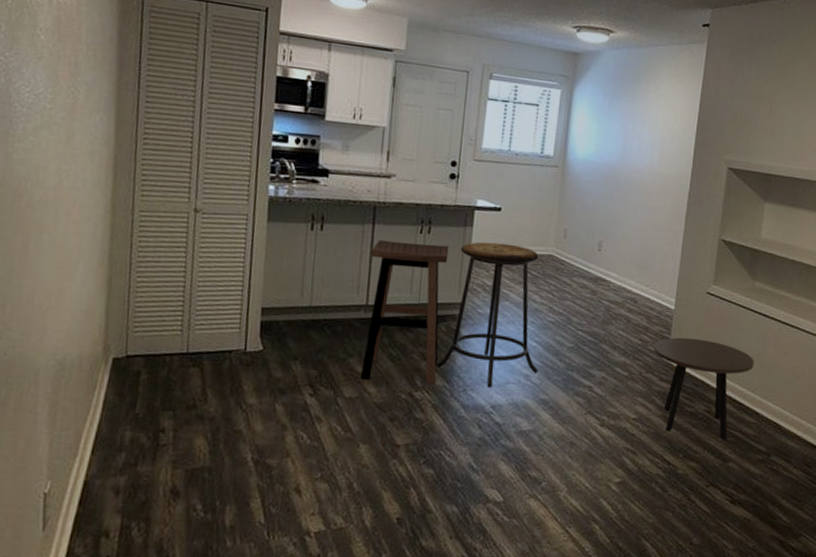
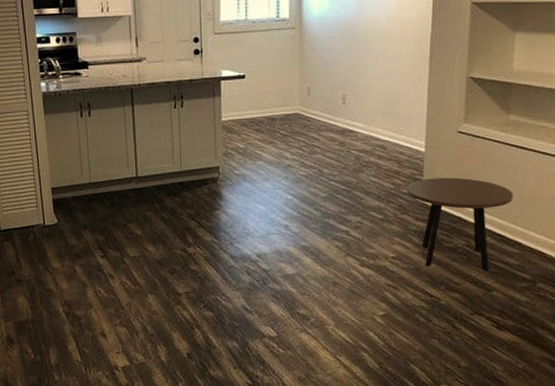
bar stool: present [360,240,449,384] -> none [134,116,205,240]
bar stool: present [436,242,539,389] -> none [204,108,296,240]

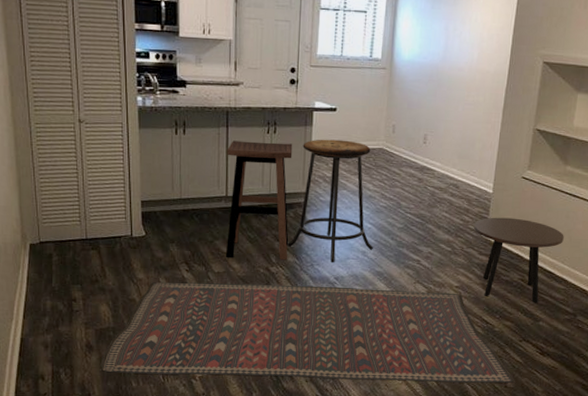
area rug: none [21,264,471,366] -> present [99,282,516,383]
bar stool: none [134,116,205,240] -> present [225,140,293,260]
bar stool: none [204,108,296,240] -> present [287,139,373,263]

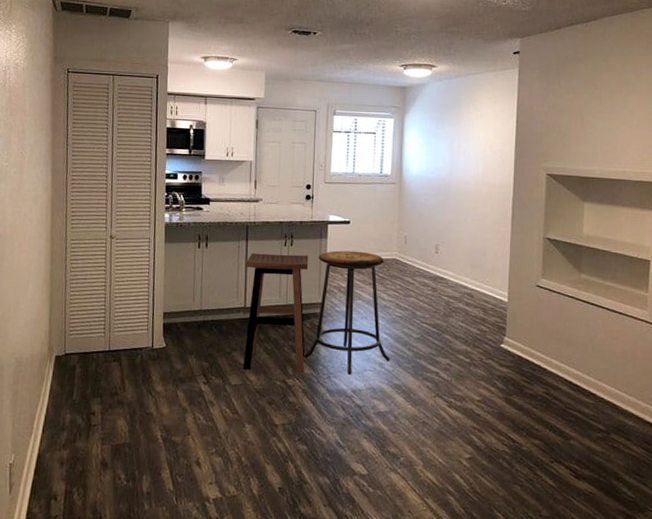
area rug: present [99,282,516,383] -> none [112,395,551,511]
side table: present [474,217,564,303] -> none [492,326,587,420]

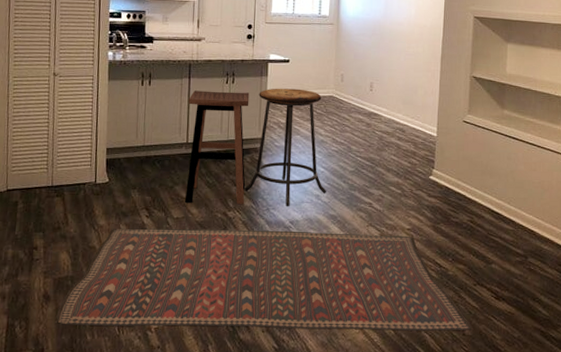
area rug: none [112,395,551,511] -> present [54,228,474,331]

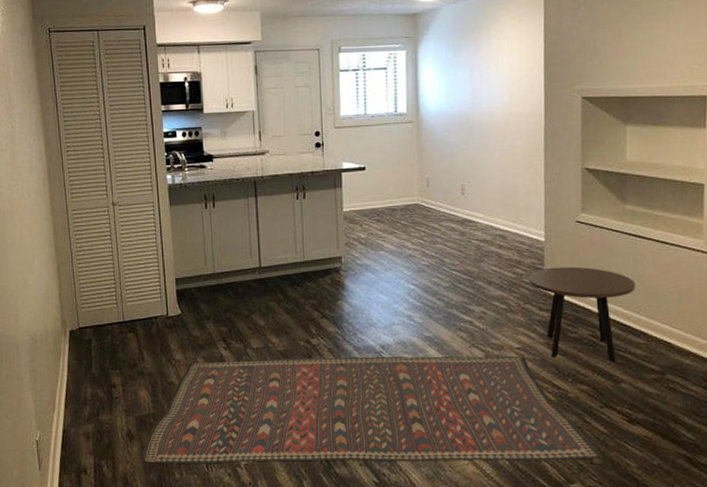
bar stool: present [184,90,250,205] -> none [257,207,329,331]
bar stool: present [244,88,326,207] -> none [327,199,419,331]
side table: none [422,159,508,245] -> present [529,266,635,362]

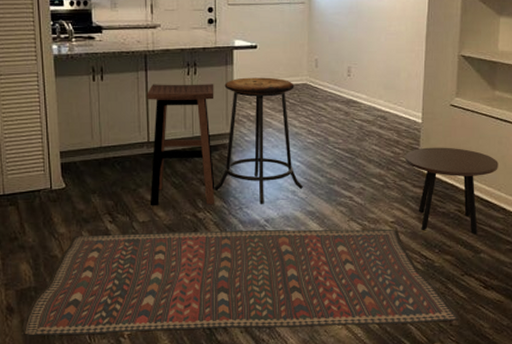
bar stool: none [257,207,329,331] -> present [147,84,215,205]
bar stool: none [327,199,419,331] -> present [214,77,303,205]

